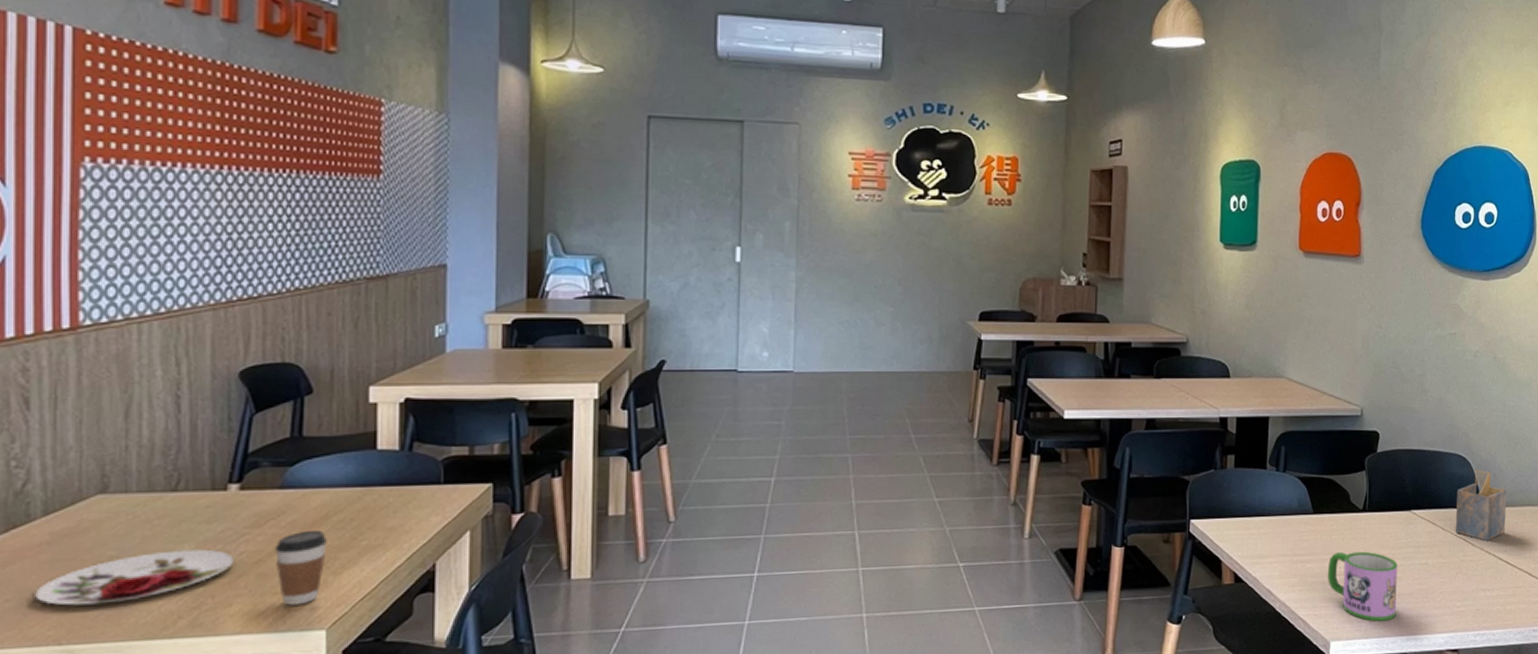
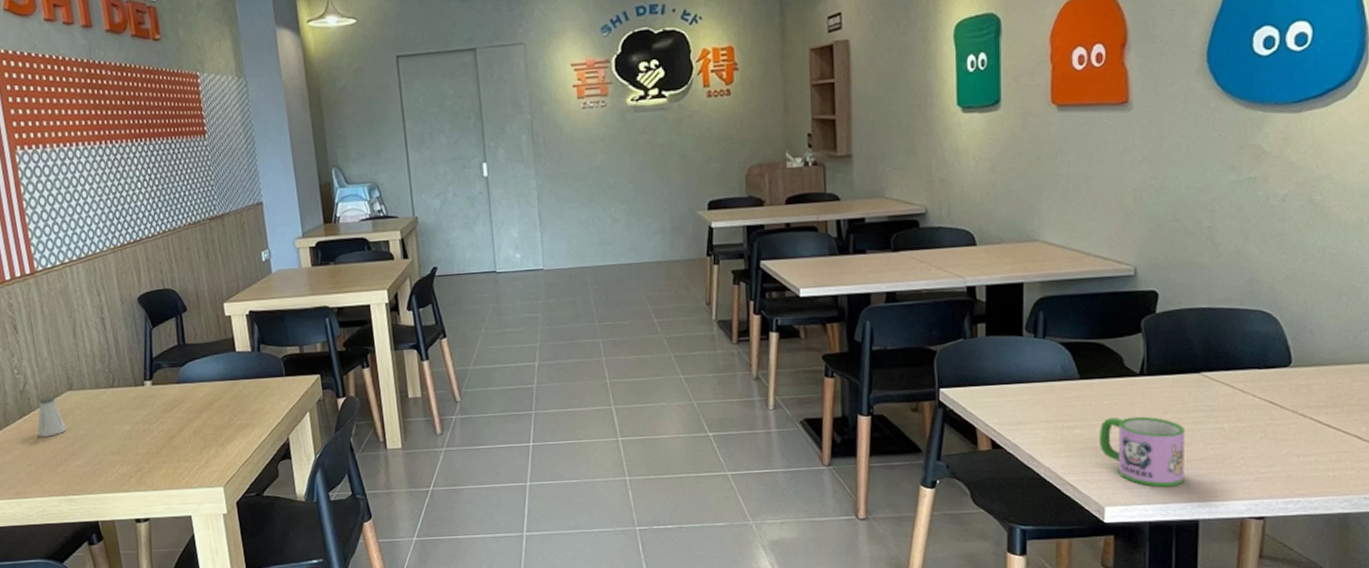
saltshaker: none [33,502,85,560] -> present [37,397,67,437]
plate: present [35,549,235,606] -> none [44,428,157,469]
coffee cup: present [275,529,327,606] -> none [181,413,215,469]
napkin holder: present [1455,468,1507,542] -> none [1258,325,1328,404]

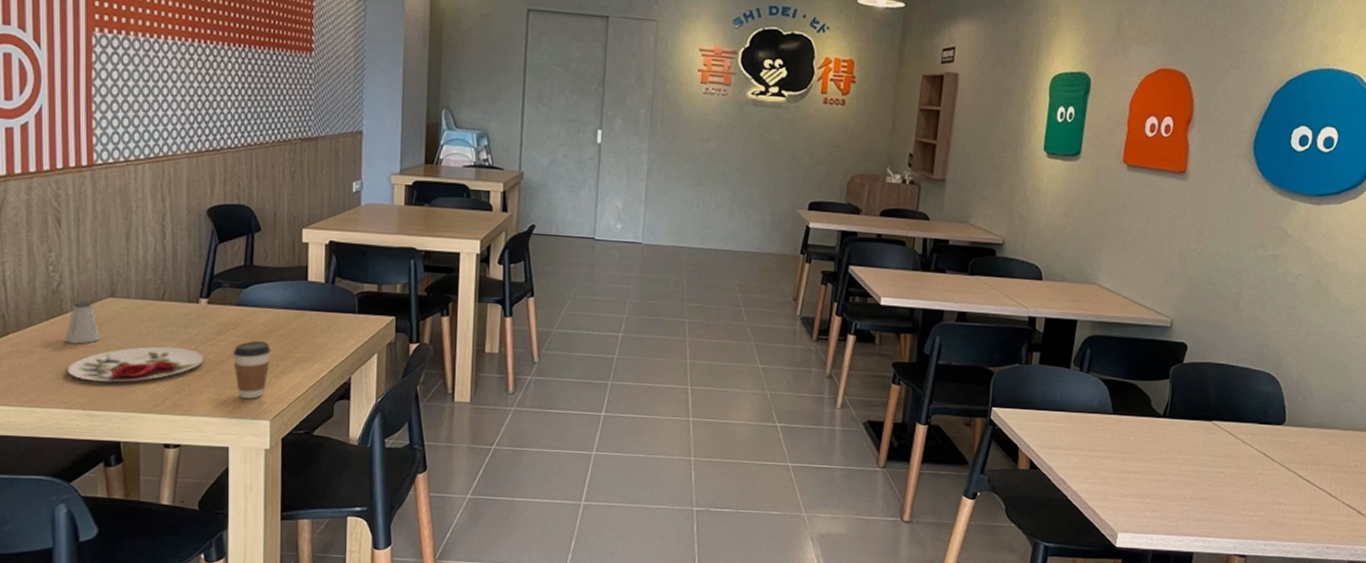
plate: none [44,428,157,469] -> present [67,346,204,382]
coffee cup: none [181,413,215,469] -> present [233,340,271,399]
mug: present [1098,416,1185,487] -> none [1121,452,1193,520]

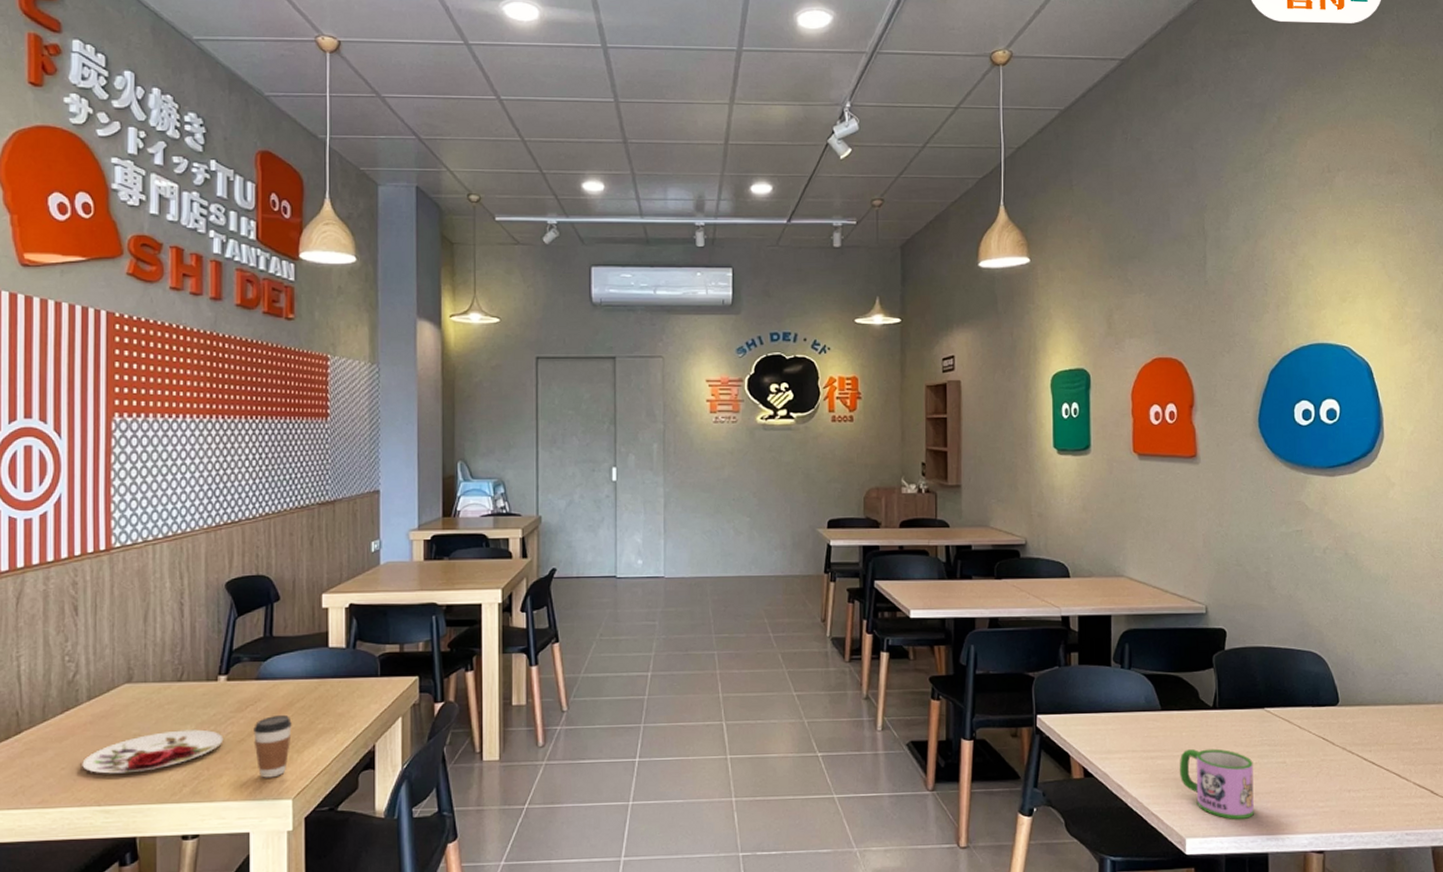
saltshaker: present [65,301,101,344] -> none [81,689,117,736]
mug: none [1121,452,1193,520] -> present [1179,748,1254,819]

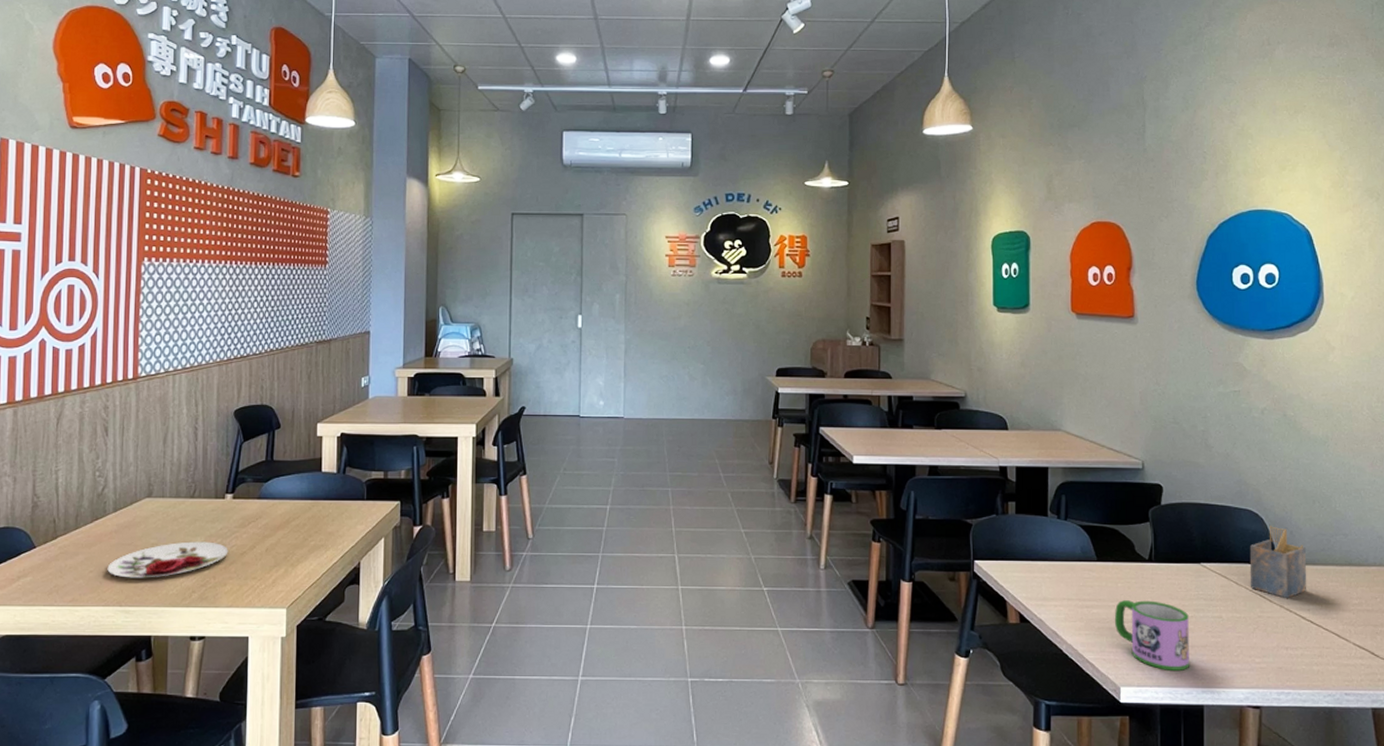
coffee cup: present [253,714,292,778] -> none [254,531,288,588]
napkin holder: none [1312,666,1369,741] -> present [1249,525,1307,599]

